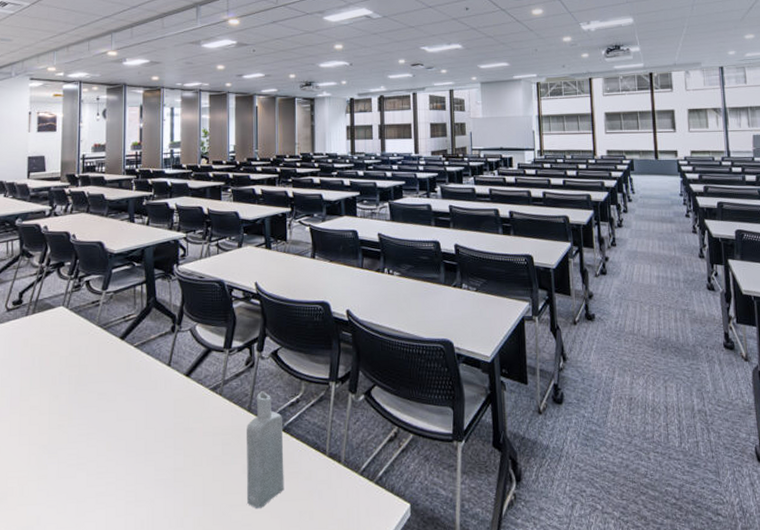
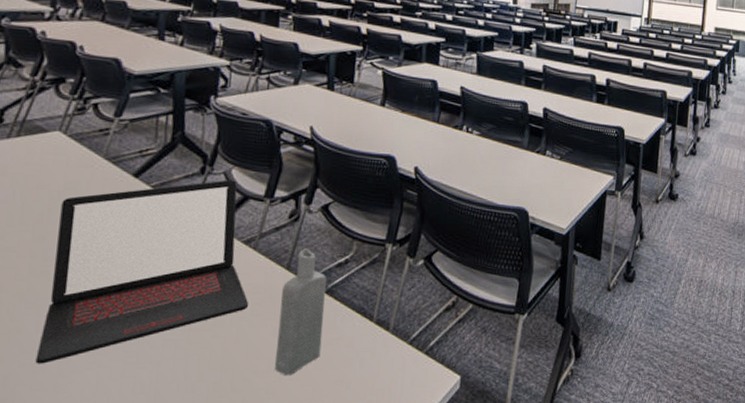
laptop: none [59,335,221,505] -> present [35,180,249,364]

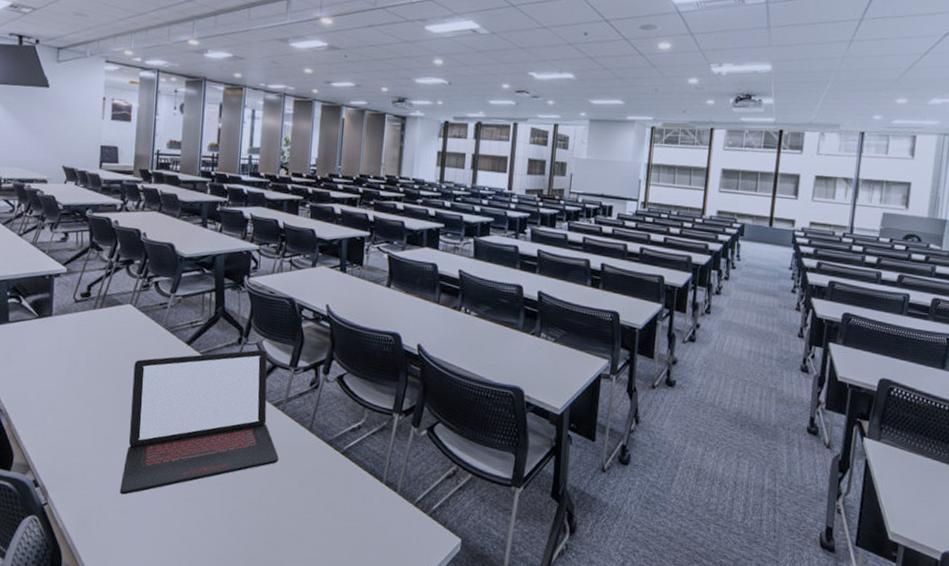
bottle: present [275,248,327,375] -> none [301,413,342,523]

